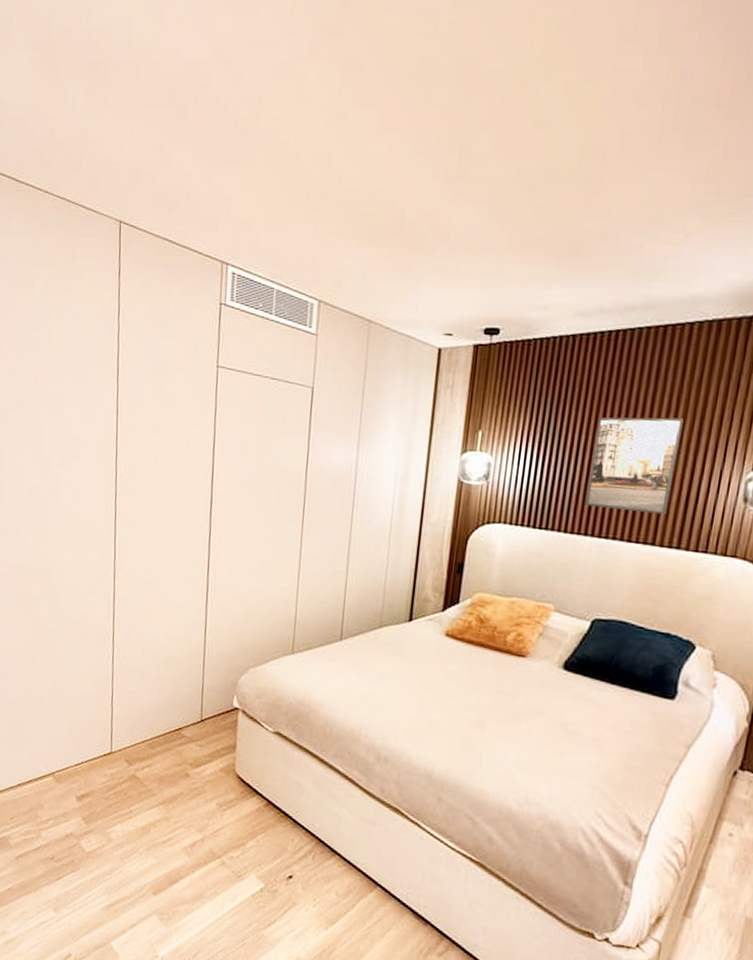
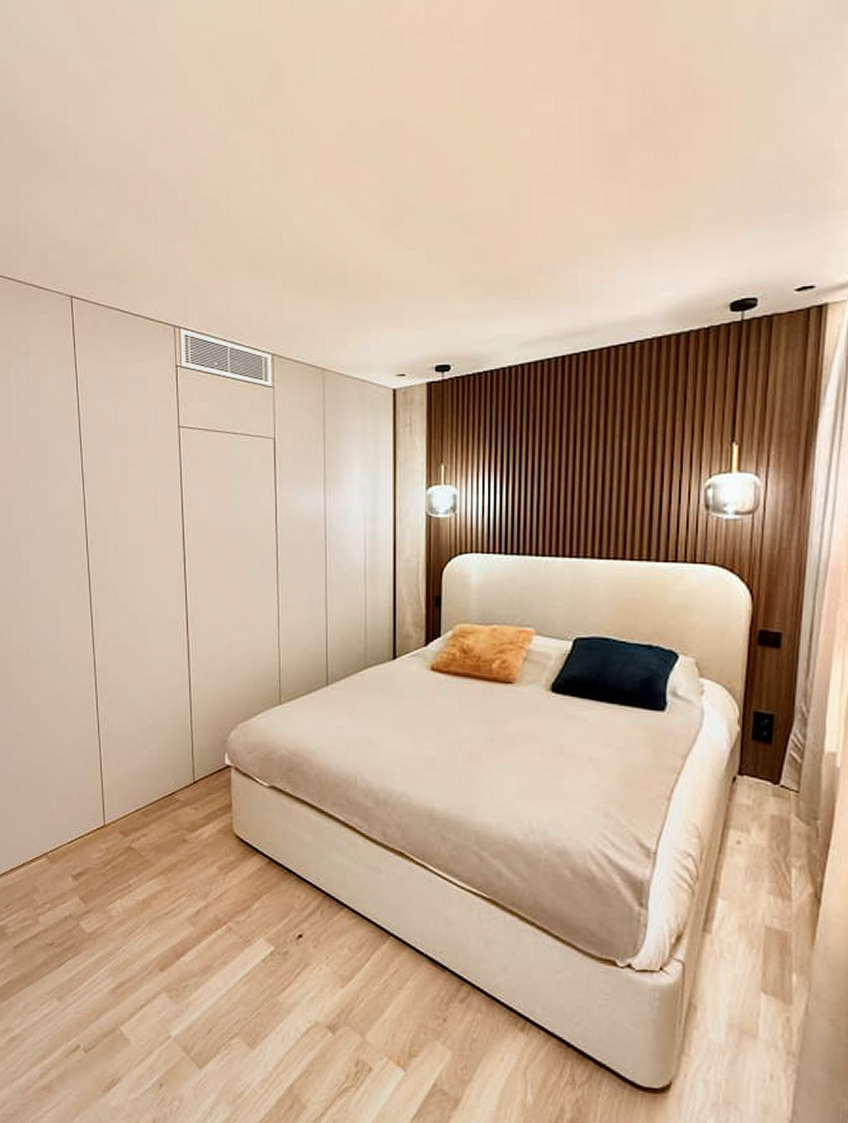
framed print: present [584,417,684,515] -> none [552,434,637,529]

